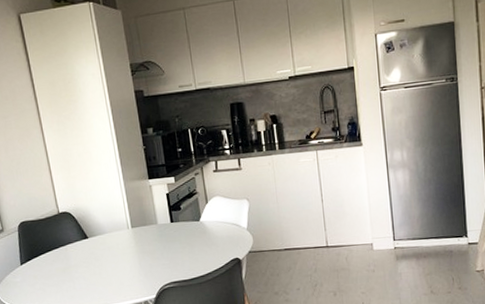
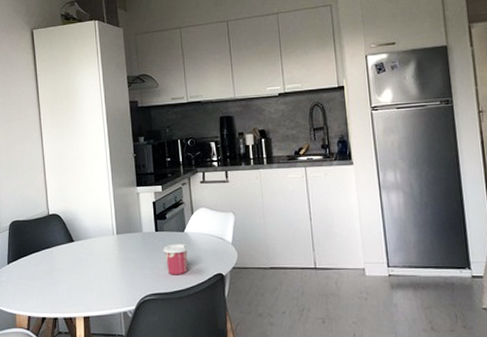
cup: none [179,232,206,263] -> present [163,243,189,275]

